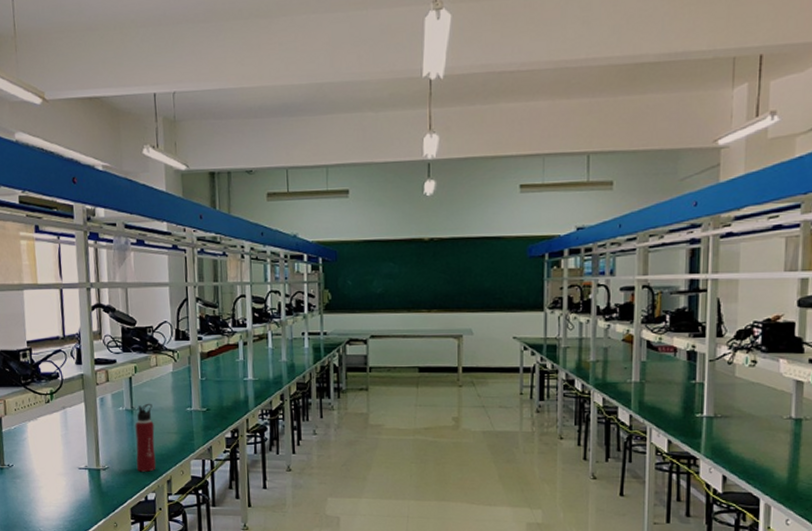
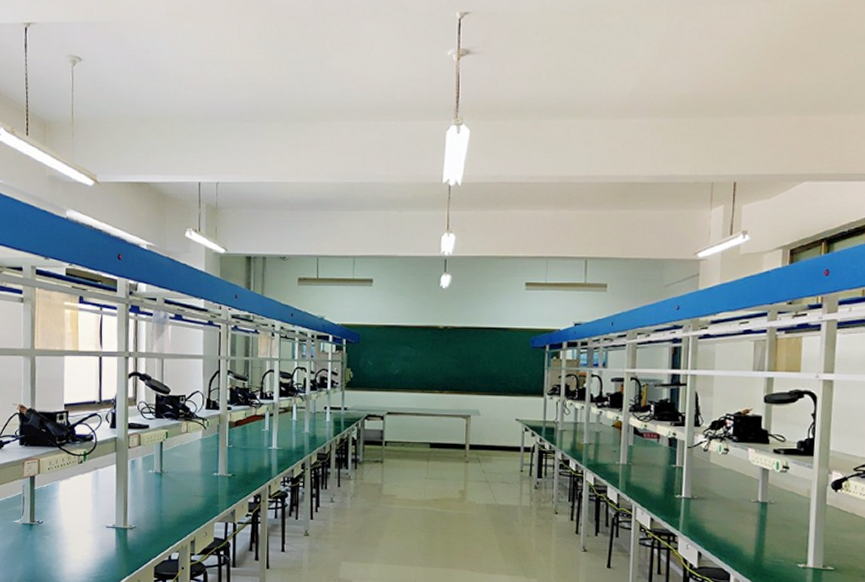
water bottle: present [135,403,156,472] -> none [162,467,182,532]

